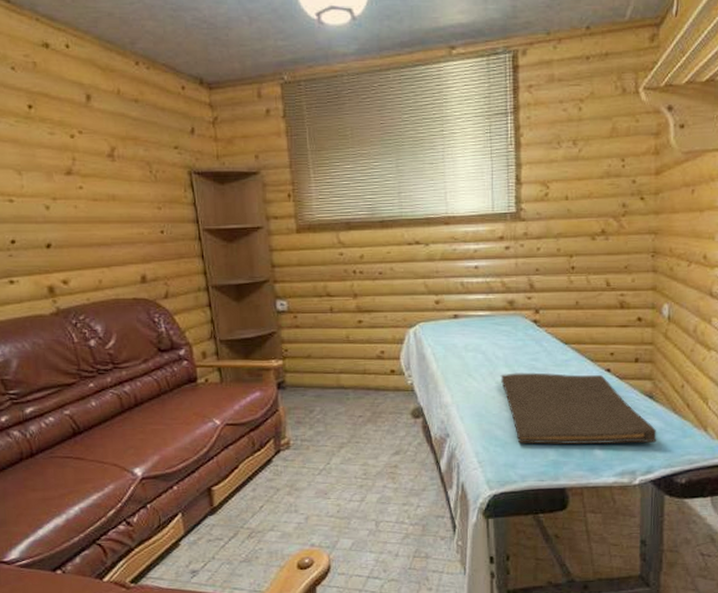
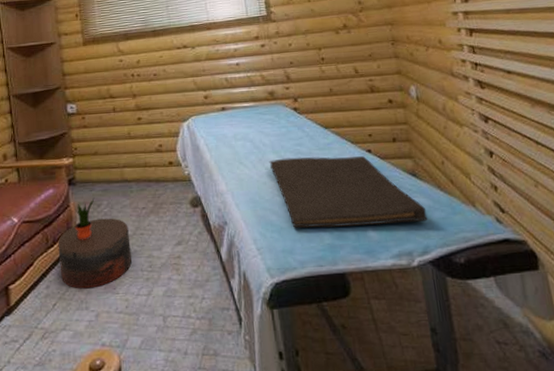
stool: none [265,424,345,493] -> present [58,218,132,289]
potted plant: none [284,403,307,446] -> present [74,197,95,241]

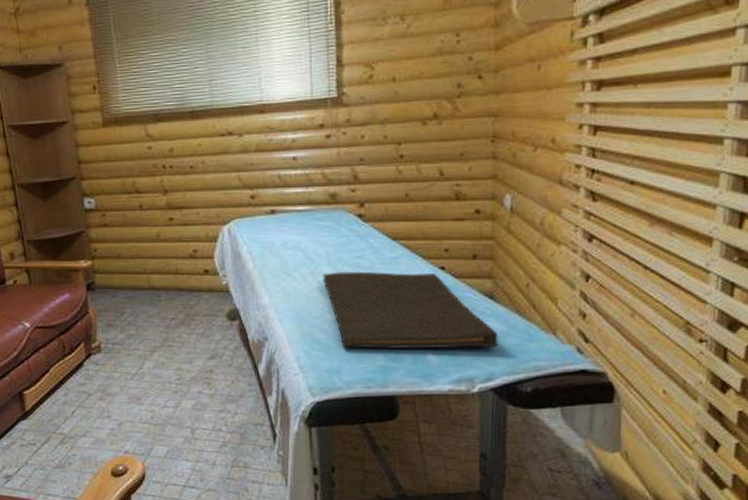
stool: present [58,218,132,289] -> none [76,327,158,398]
potted plant: present [74,197,95,241] -> none [94,305,117,349]

